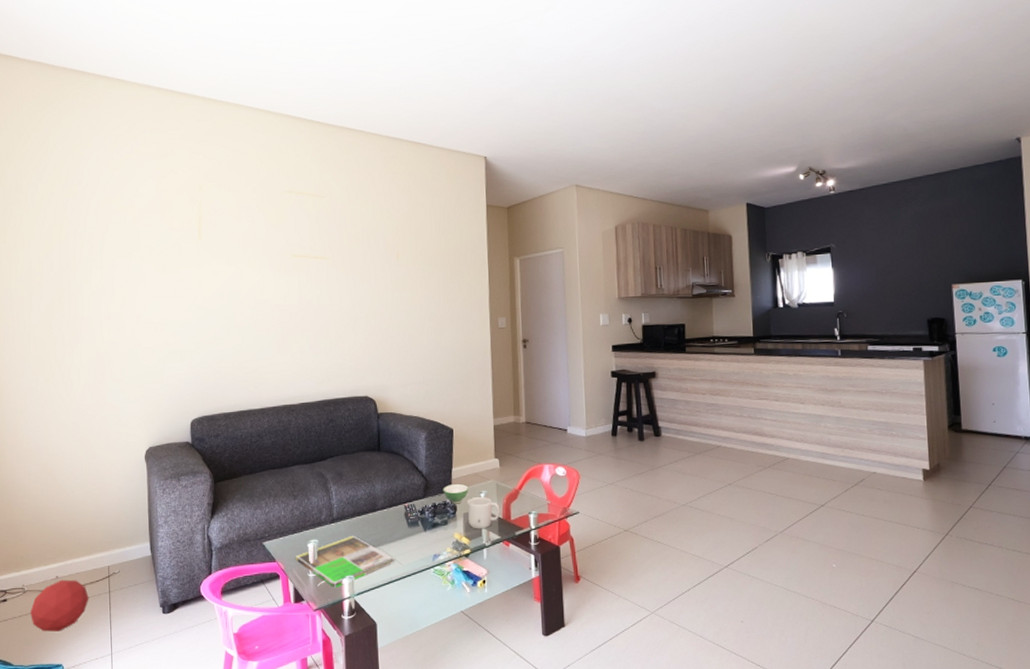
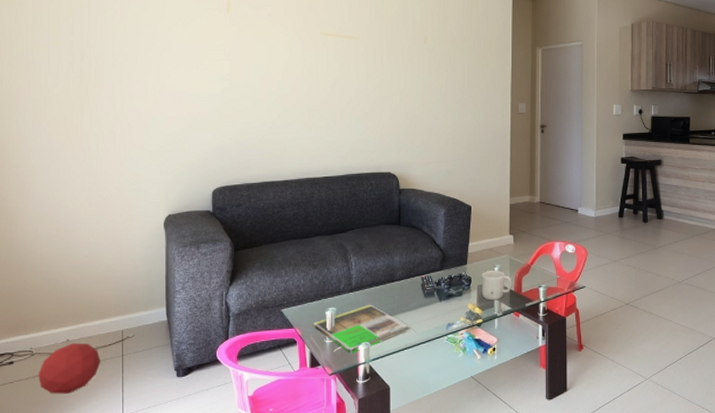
bowl: present [443,483,470,504] -> none [459,257,484,277]

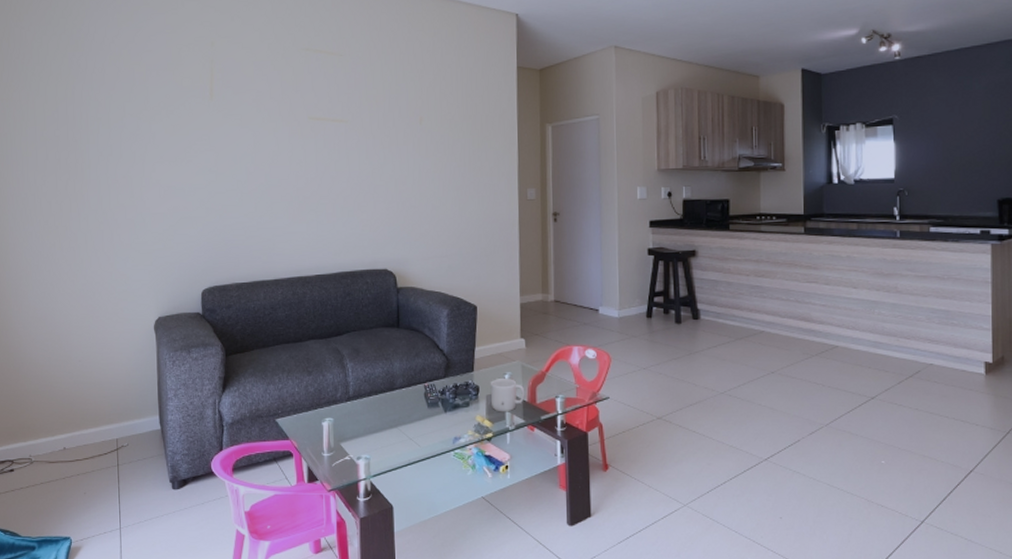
ball: present [38,342,101,394] -> none [38,451,97,504]
magazine: present [313,304,410,354] -> none [310,414,413,469]

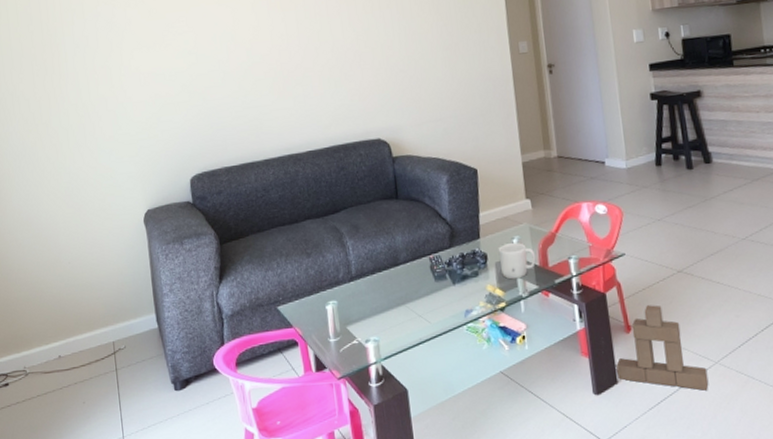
toy blocks: none [591,447,676,530] -> present [616,305,709,391]

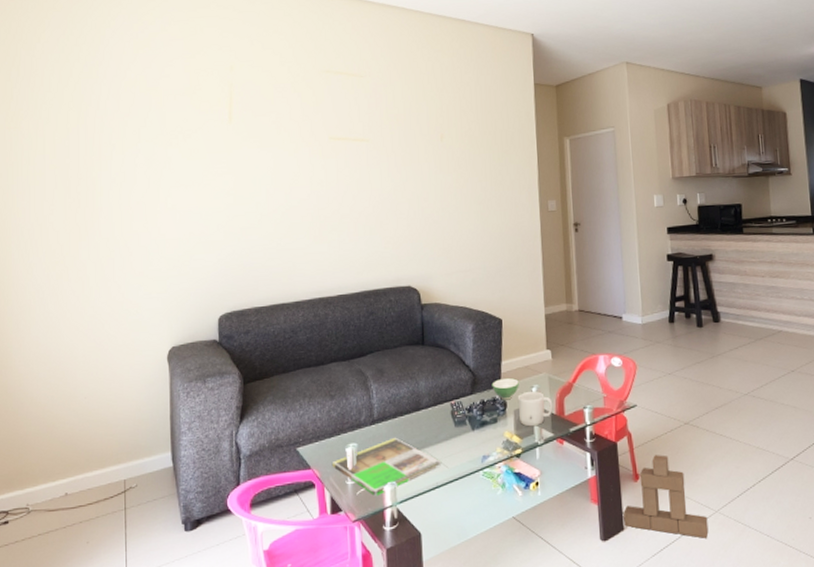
magazine: none [314,293,423,354] -> present [333,437,441,497]
bowl: none [470,229,500,253] -> present [492,377,520,401]

